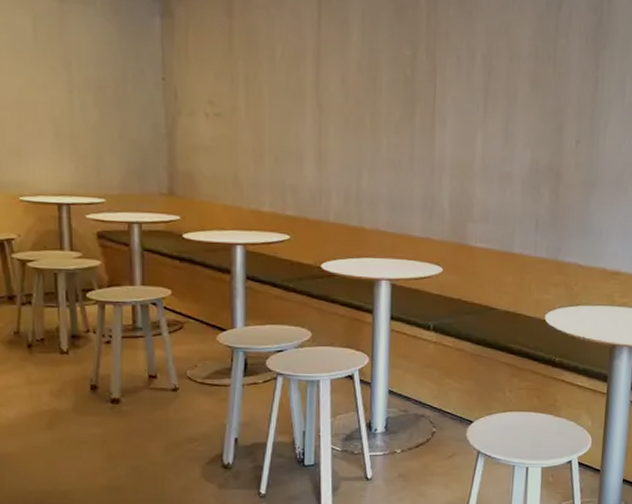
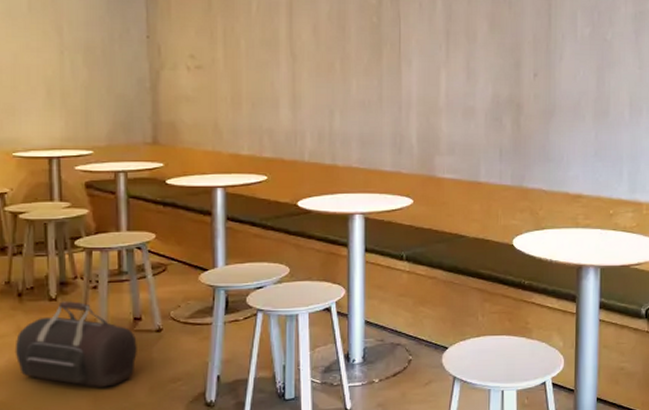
duffel bag: none [25,355,152,445] -> present [15,301,137,388]

